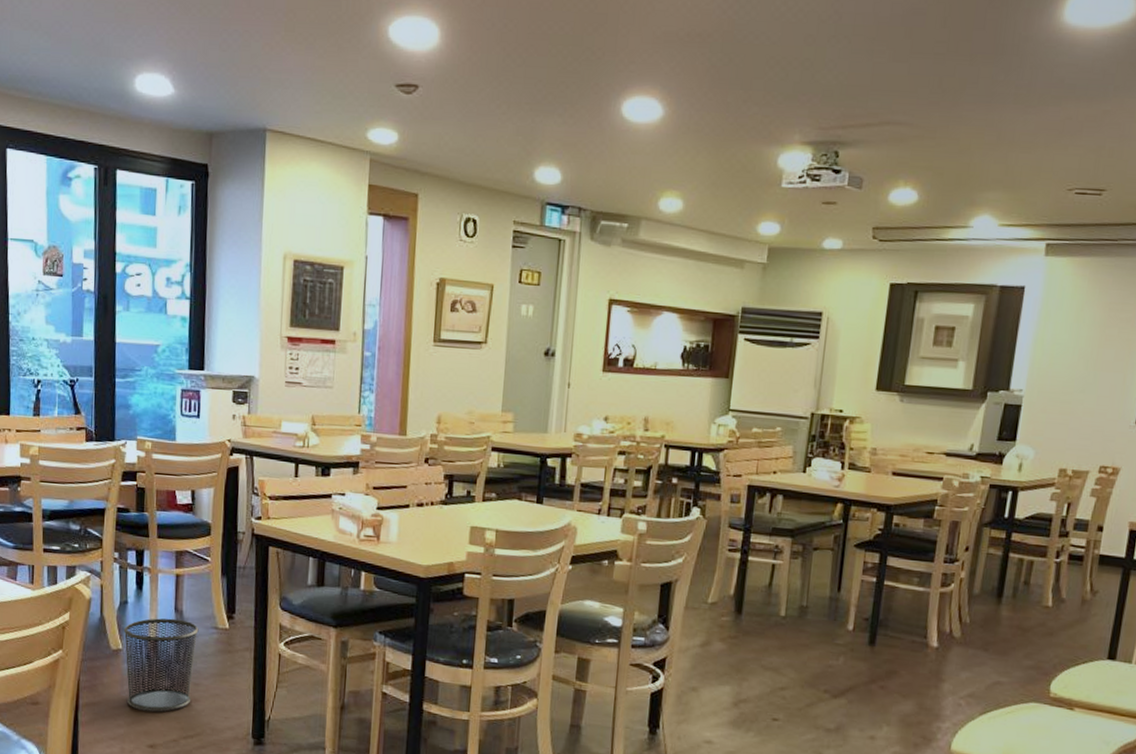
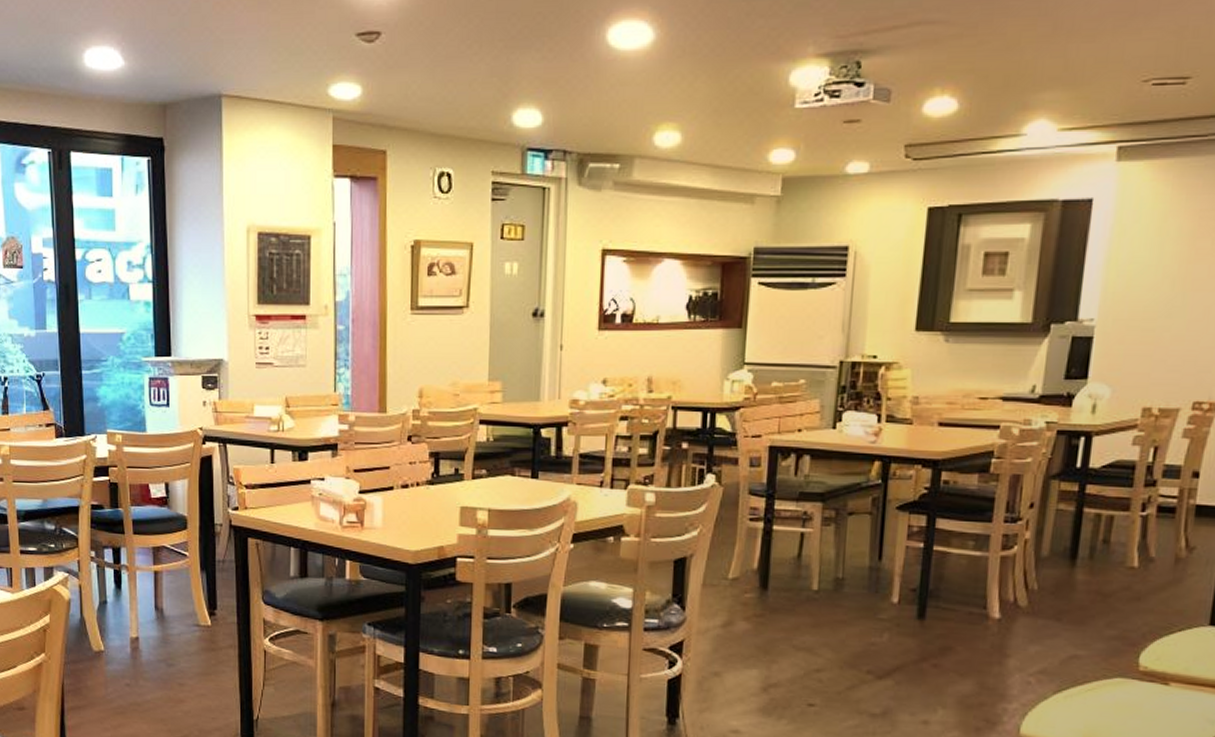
waste bin: present [123,618,199,712] -> none [104,617,181,715]

